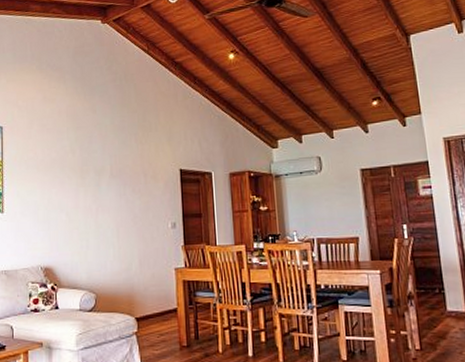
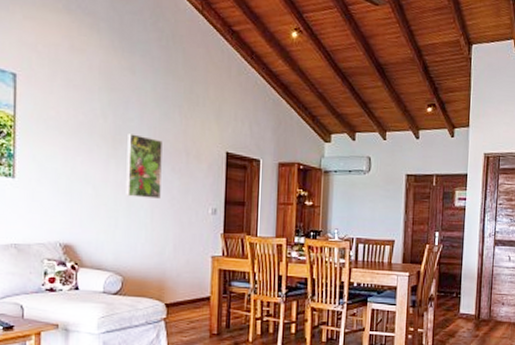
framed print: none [93,163,124,220] -> present [126,134,162,199]

